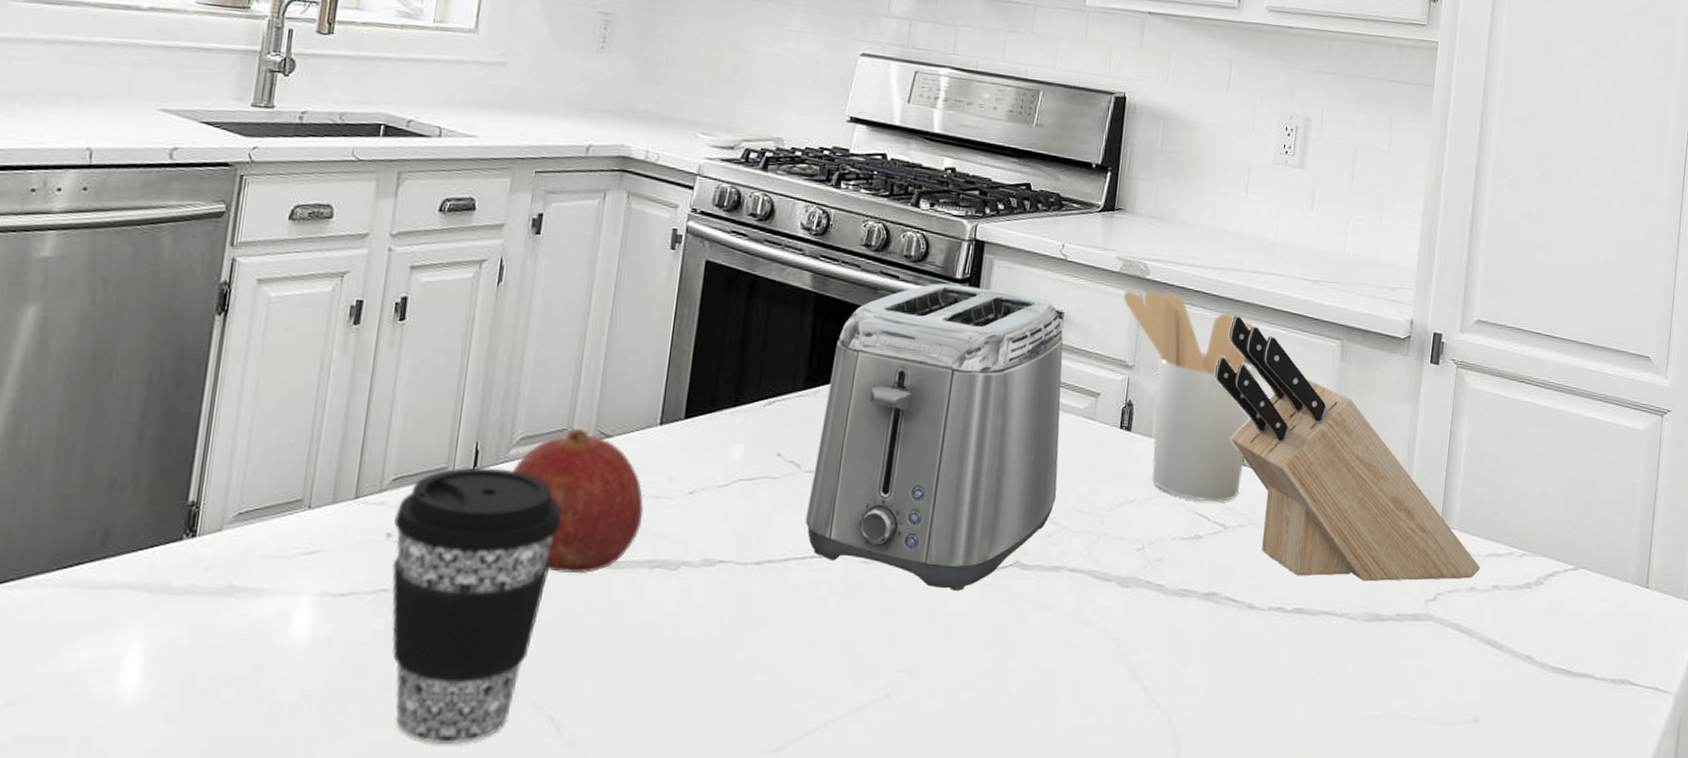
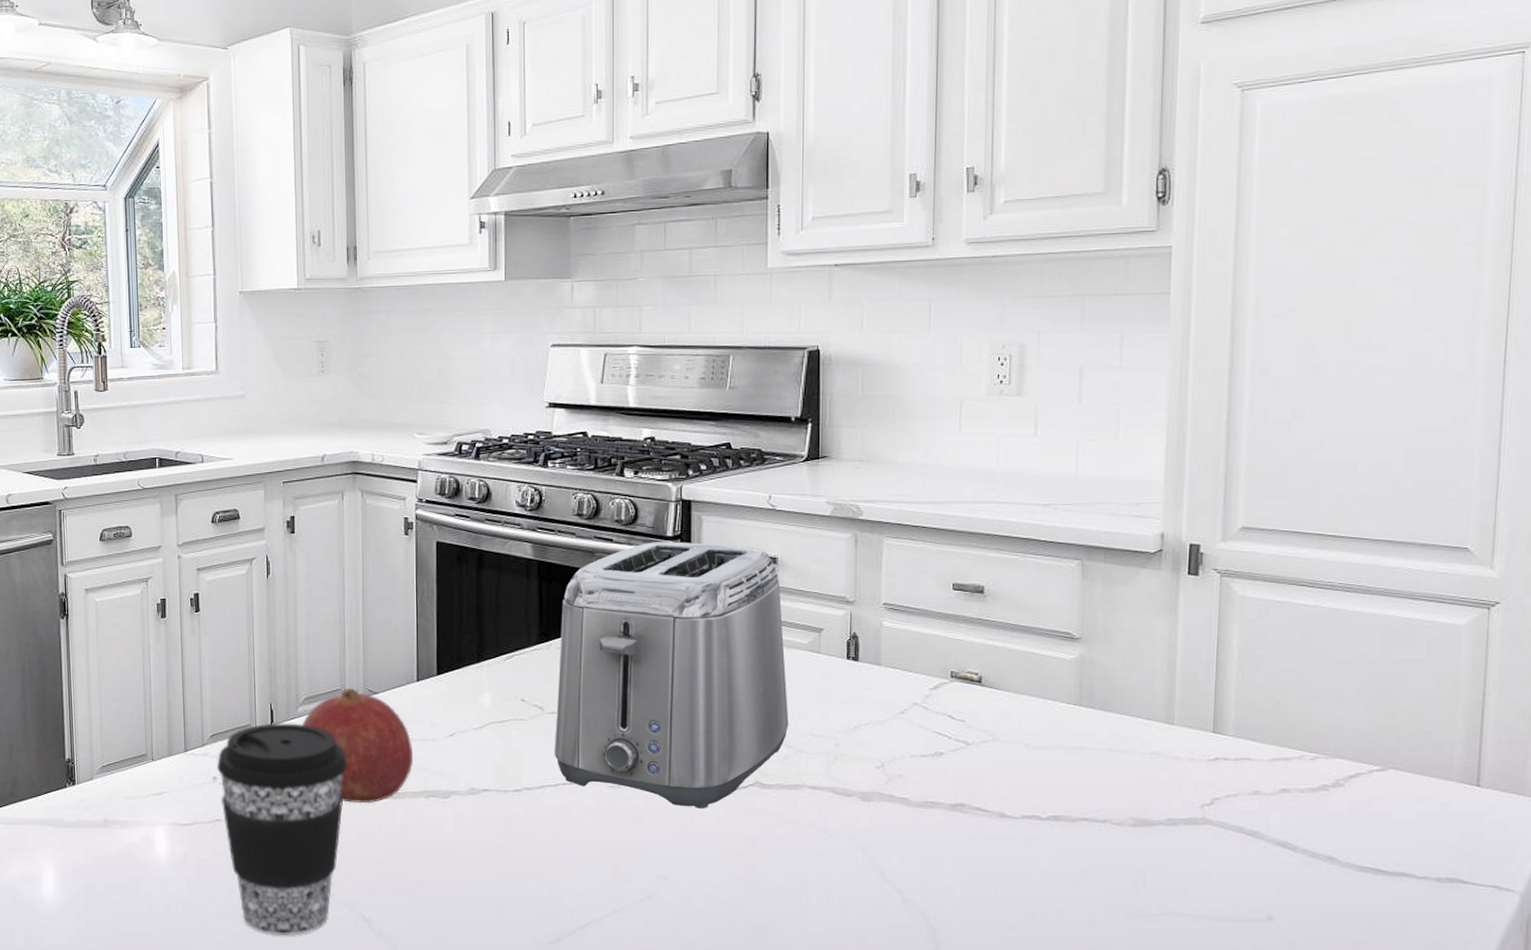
utensil holder: present [1123,290,1259,503] -> none [837,530,990,722]
knife block: present [1214,315,1481,581] -> none [941,545,1265,789]

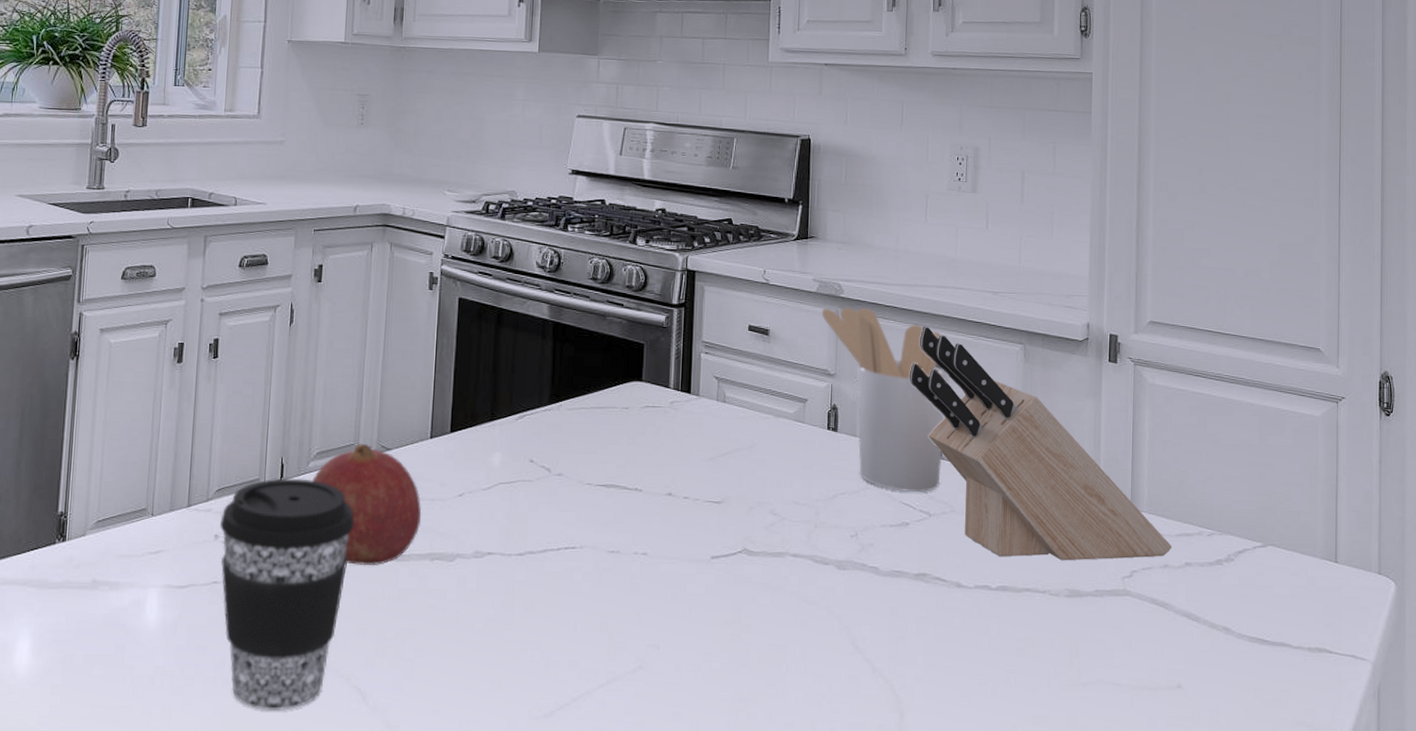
toaster: present [554,541,789,808] -> none [558,308,775,575]
utensil holder: none [837,530,990,722] -> present [821,307,949,493]
knife block: none [941,545,1265,789] -> present [909,326,1172,561]

